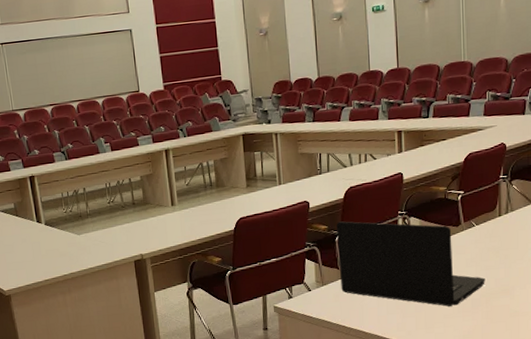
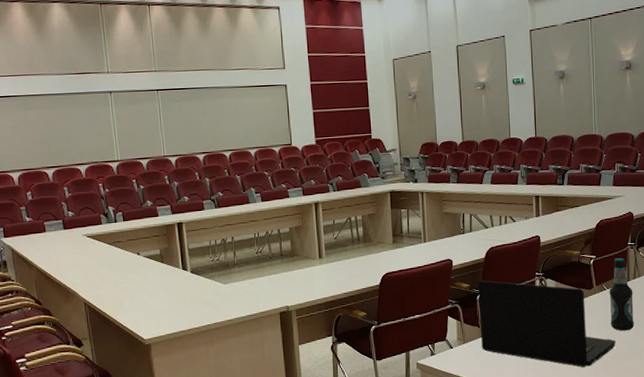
bottle: none [478,192,505,269] -> present [609,258,634,331]

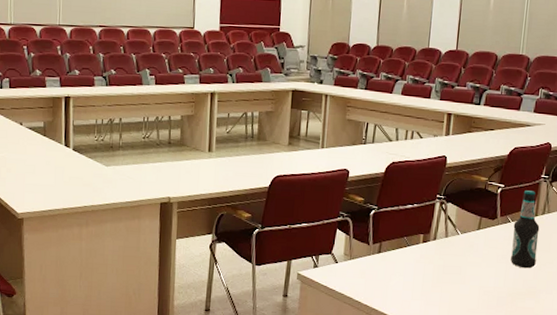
laptop: present [478,280,616,367] -> none [368,196,514,301]

